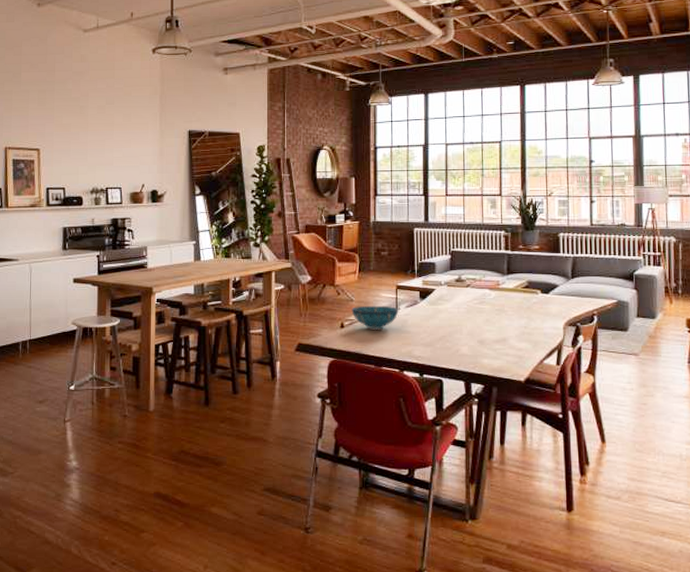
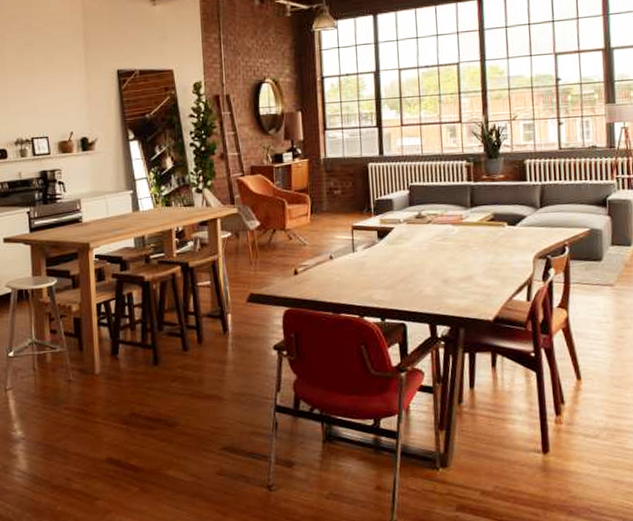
decorative bowl: present [351,305,399,330] -> none [305,248,356,275]

